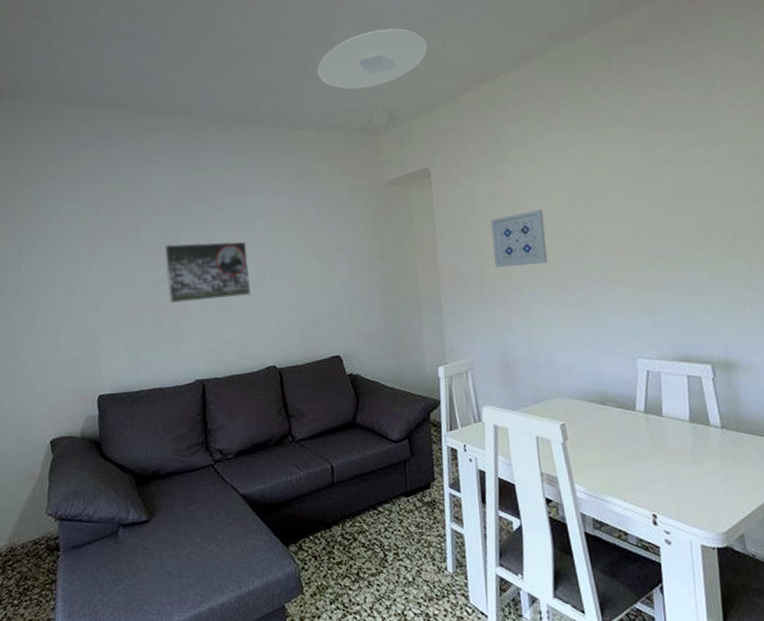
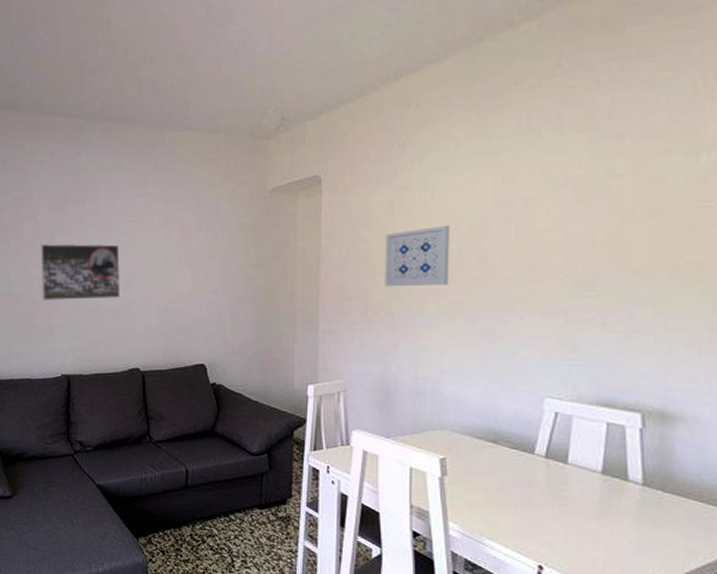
ceiling light: present [317,28,428,90] -> none [206,19,334,89]

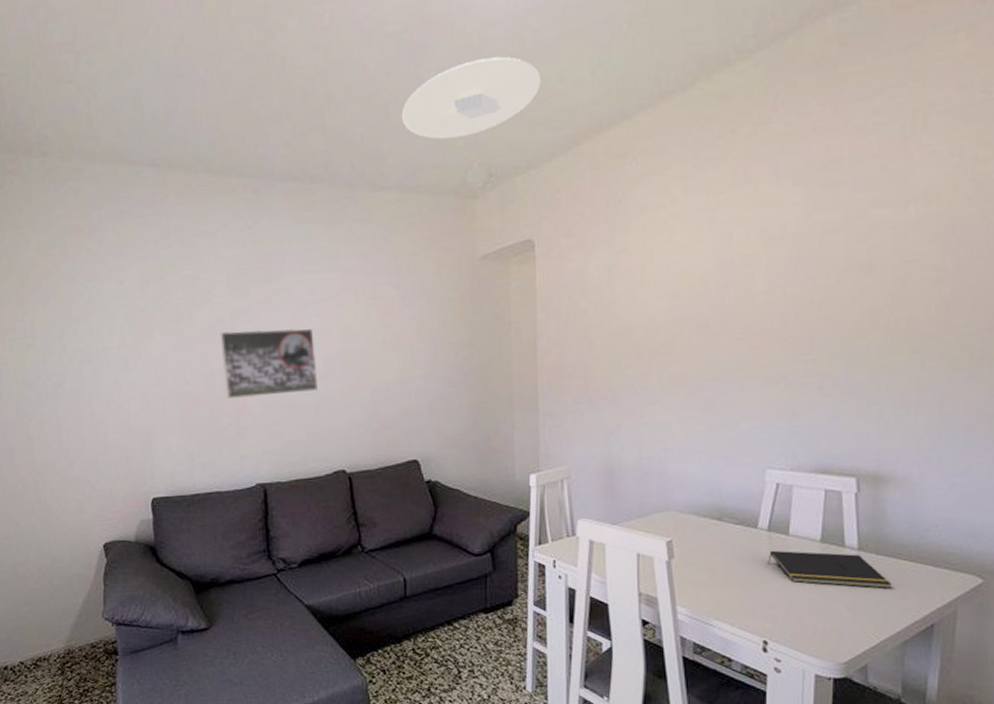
ceiling light: none [206,19,334,89] -> present [401,56,542,140]
wall art: present [385,225,450,287] -> none [604,290,671,362]
notepad: none [544,477,680,528] -> present [768,550,892,589]

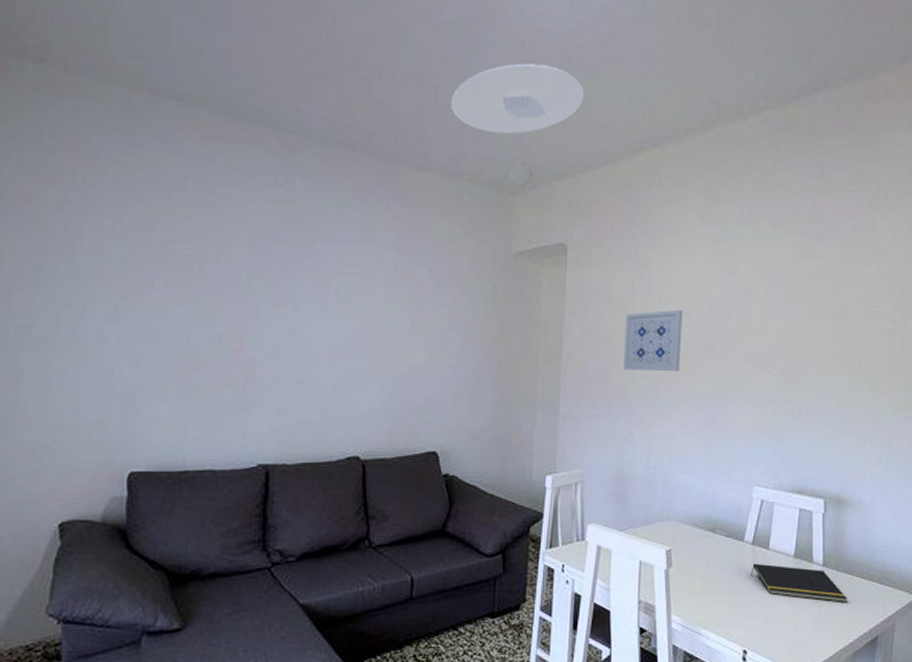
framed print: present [220,328,318,399] -> none [232,292,340,369]
wall art: none [604,290,671,362] -> present [623,309,683,372]

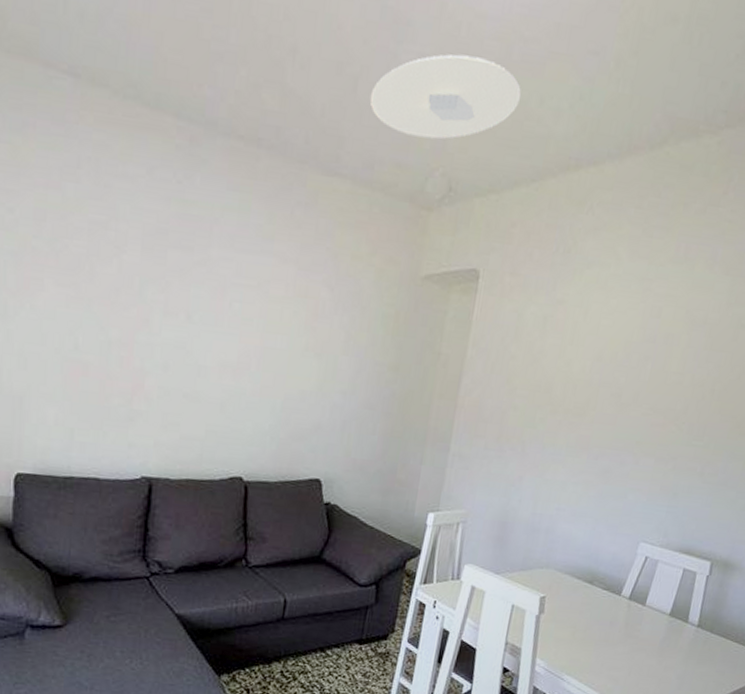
wall art: present [623,309,683,372] -> none [522,351,595,418]
notepad: present [750,563,848,603] -> none [622,617,717,664]

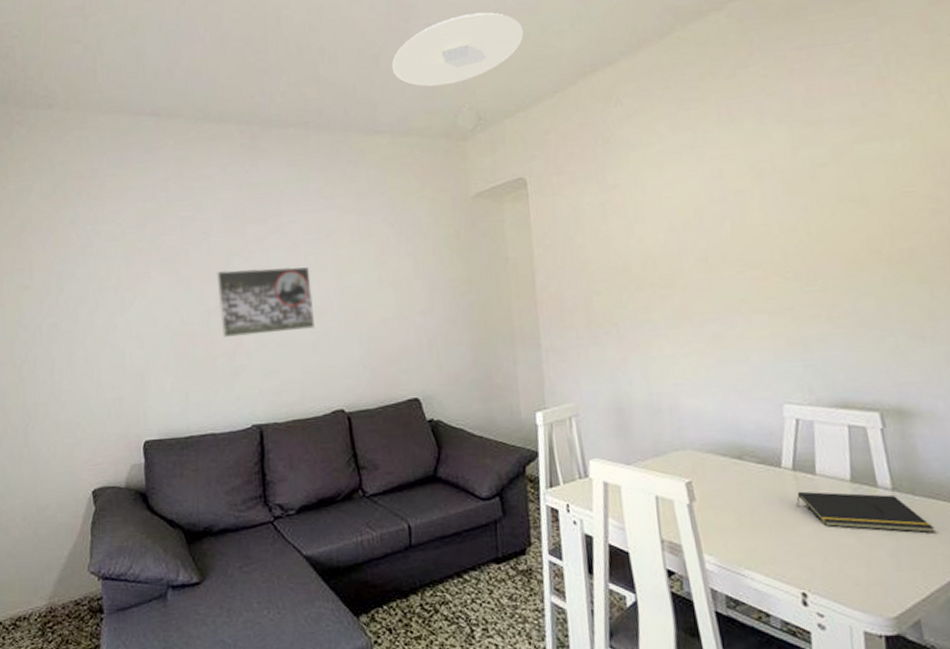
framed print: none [122,297,233,386] -> present [216,266,315,337]
notepad: none [622,617,717,664] -> present [796,491,935,534]

